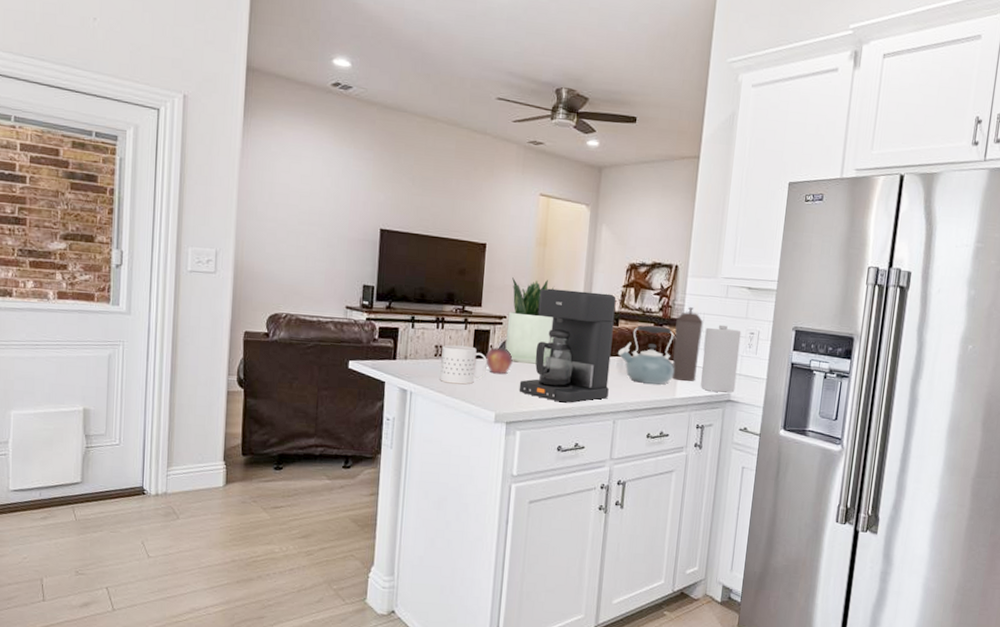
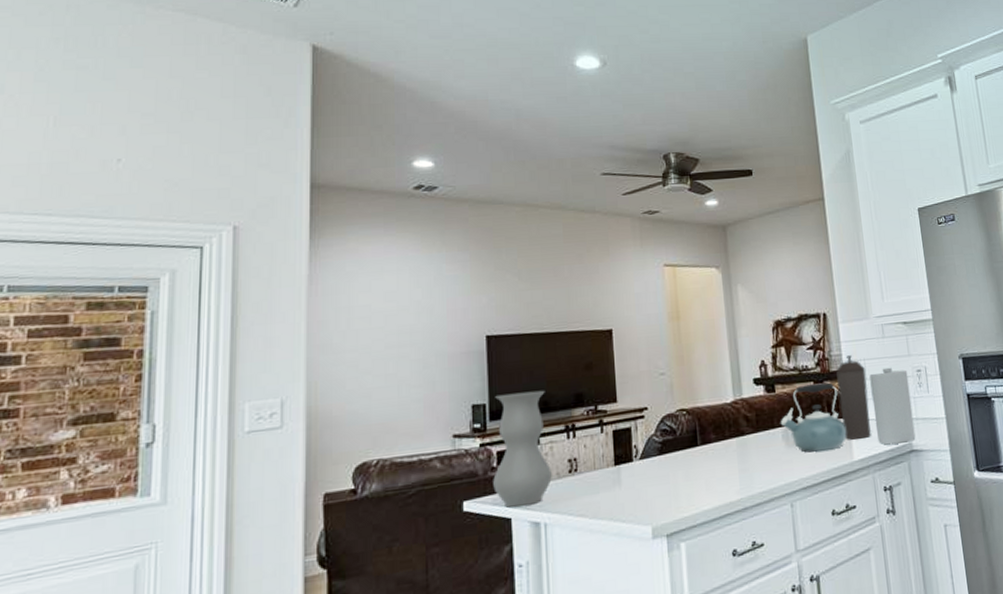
vase: none [373,281,423,376] -> present [493,390,552,509]
mug: present [440,344,488,385] -> none [577,451,635,503]
fruit: present [486,346,513,374] -> none [630,445,663,479]
planter: present [505,277,555,364] -> none [648,356,702,460]
coffee maker: present [519,288,616,404] -> none [675,358,779,496]

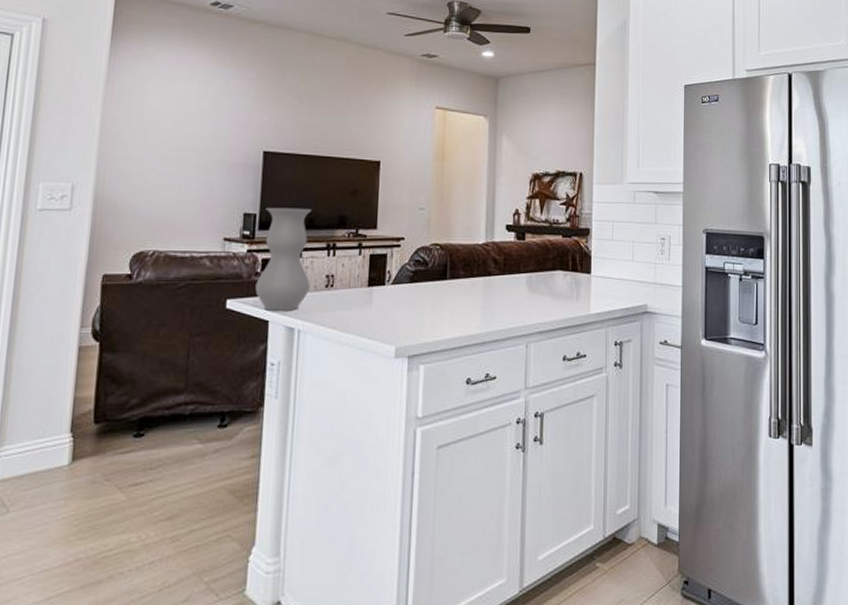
kettle: present [780,382,847,452] -> none [525,237,587,300]
canister: present [836,355,872,440] -> none [583,215,613,294]
paper towel holder: present [869,367,916,446] -> none [614,232,652,305]

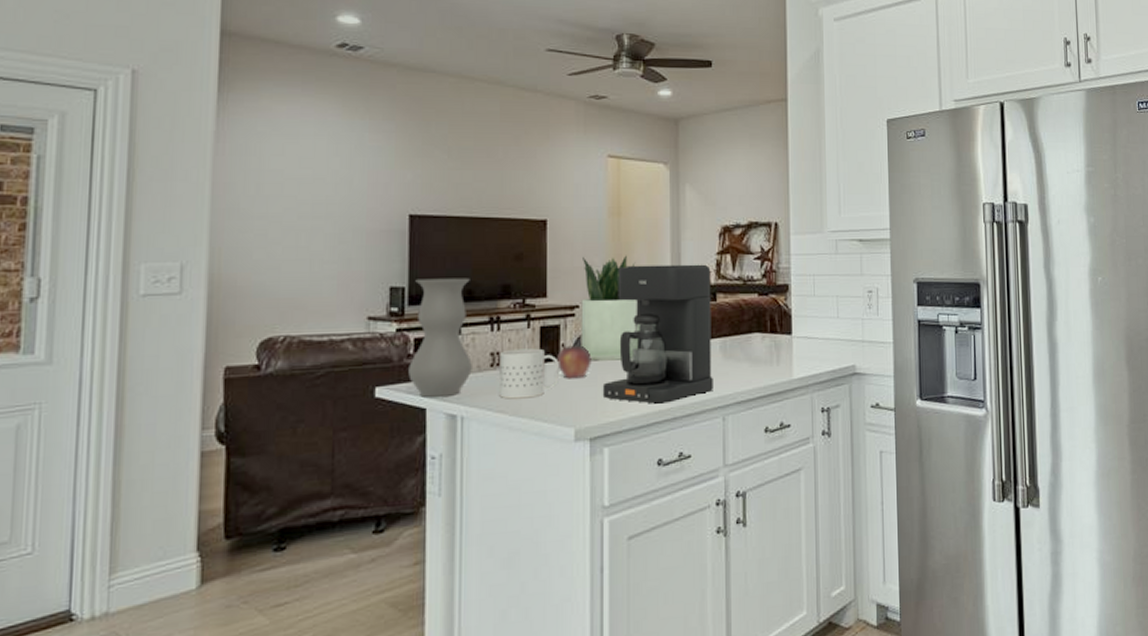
mug: none [332,273,386,317] -> present [499,348,560,399]
fruit: none [383,271,413,302] -> present [557,344,592,379]
planter: none [404,195,456,288] -> present [581,255,637,361]
coffee maker: none [421,204,521,329] -> present [602,264,713,404]

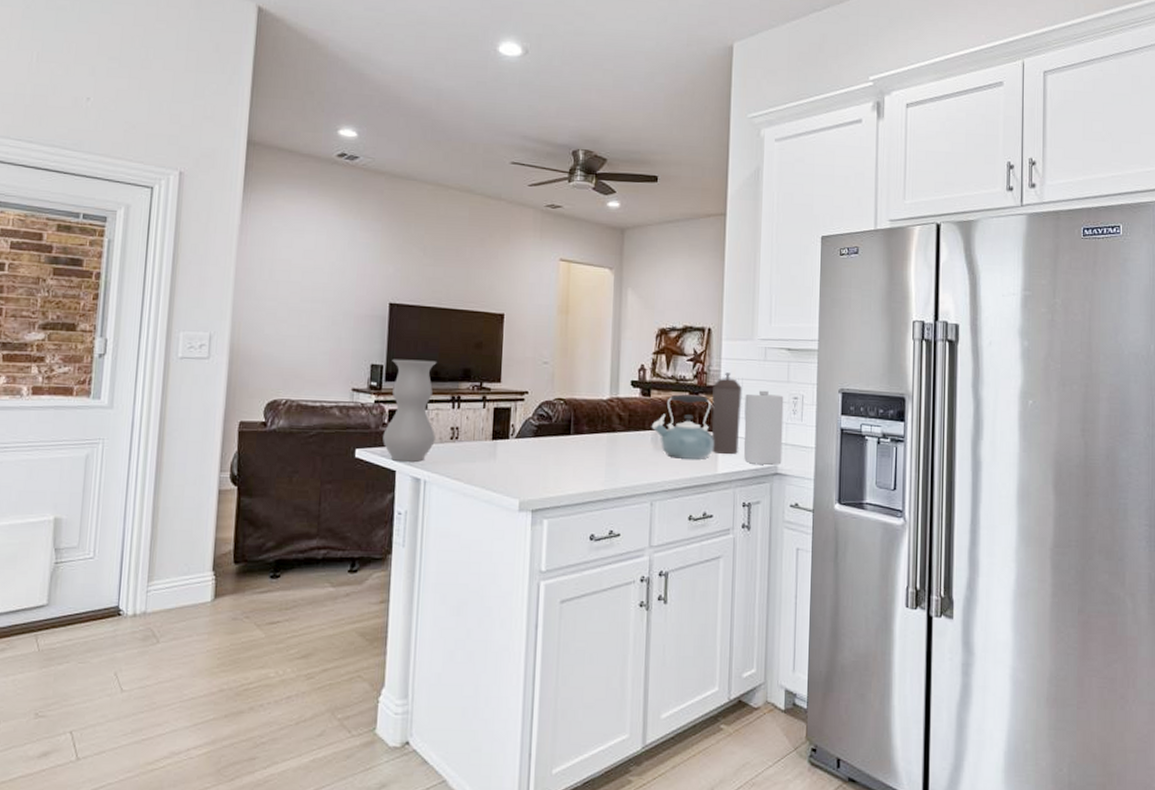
mug: present [499,348,560,399] -> none [457,426,510,470]
fruit: present [557,344,592,379] -> none [507,425,537,456]
planter: present [581,255,637,361] -> none [528,349,580,443]
coffee maker: present [602,264,713,404] -> none [544,359,647,485]
kettle: none [719,296,788,366] -> present [651,394,715,459]
canister: none [782,269,815,357] -> present [711,373,742,454]
paper towel holder: none [818,285,860,367] -> present [743,390,784,466]

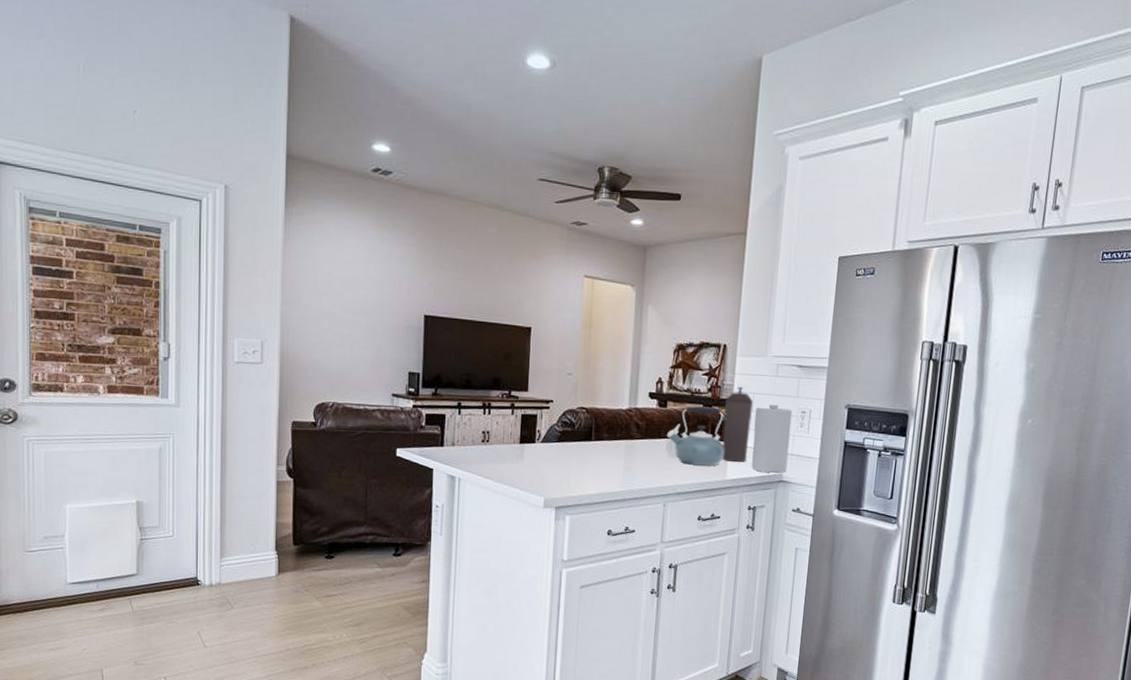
vase: present [383,359,437,463] -> none [421,367,469,462]

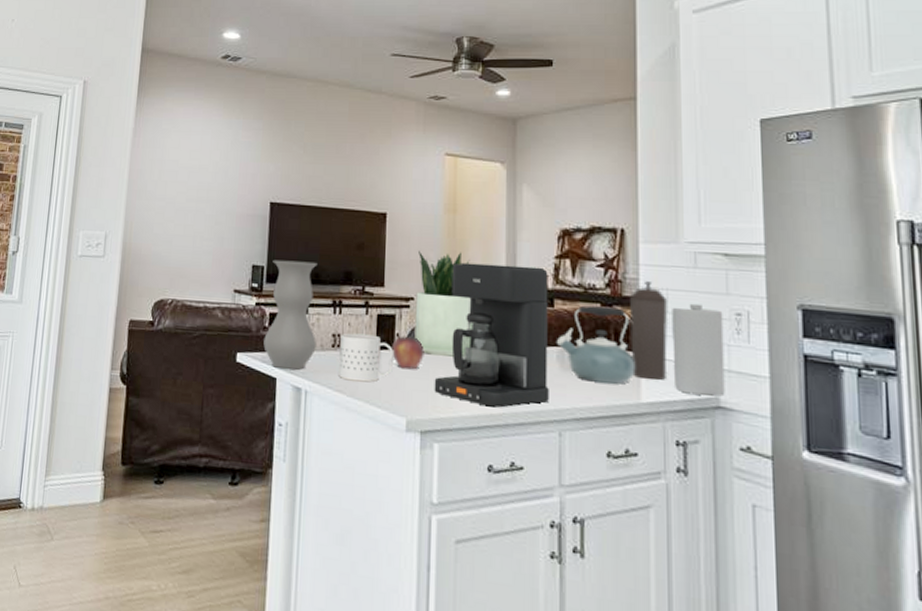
vase: none [421,367,469,462] -> present [263,259,318,371]
mug: none [488,430,536,470] -> present [339,333,395,383]
fruit: none [533,431,561,459] -> present [392,334,424,369]
planter: none [553,361,601,448] -> present [414,251,471,357]
coffee maker: none [567,371,664,487] -> present [434,262,549,408]

